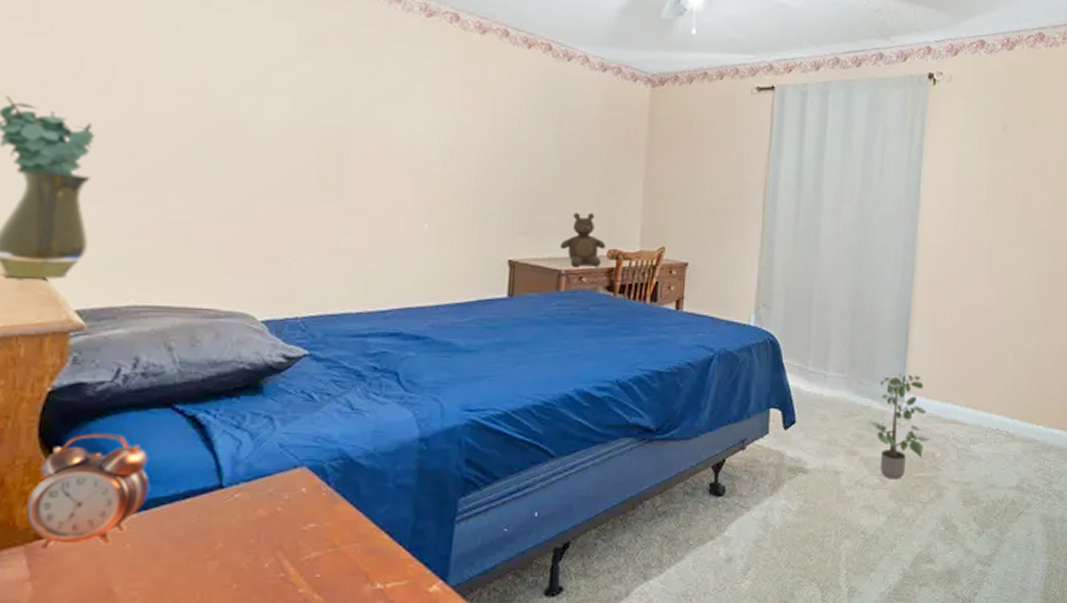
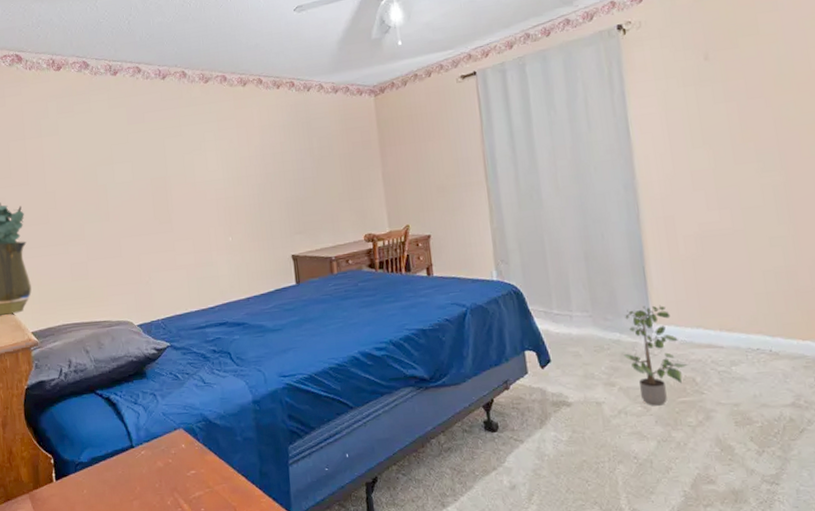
alarm clock: present [25,433,150,548] -> none [25,414,91,495]
teddy bear: present [560,212,606,267] -> none [327,207,362,253]

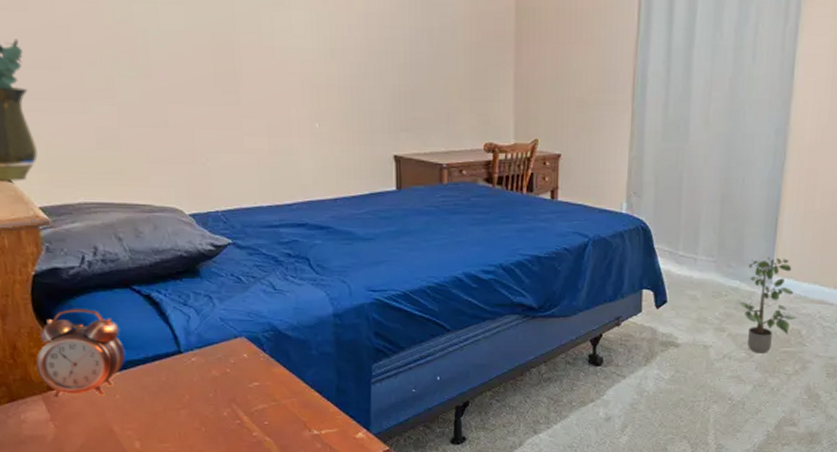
alarm clock: none [25,414,91,495] -> present [35,309,125,397]

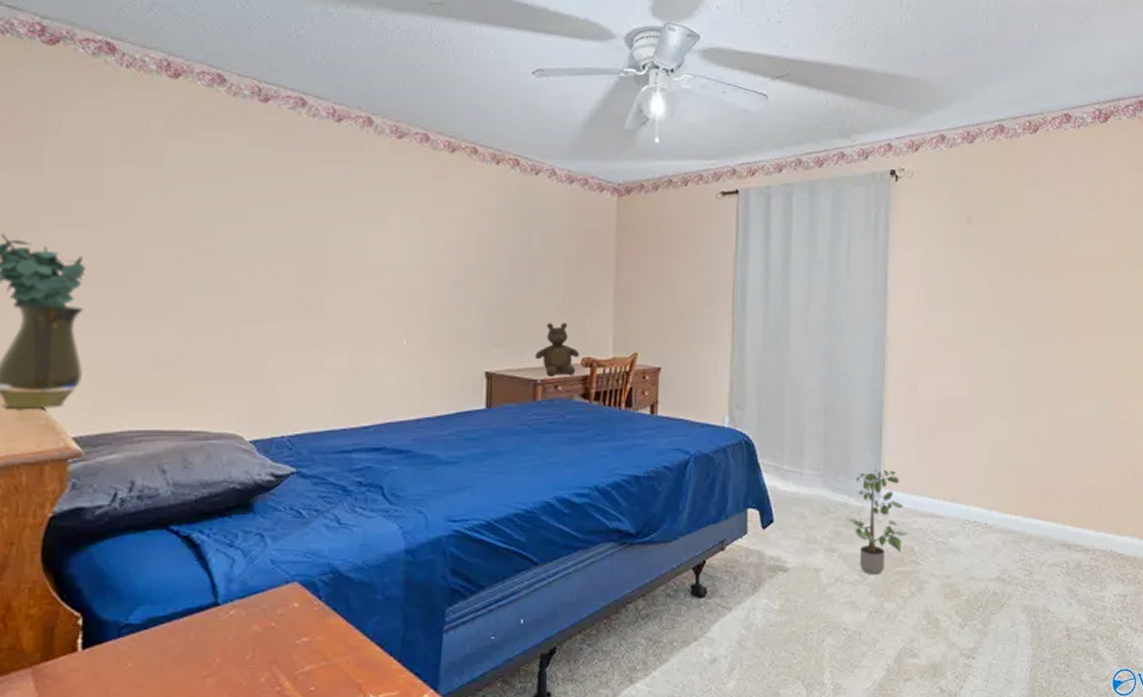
alarm clock: present [35,309,125,397] -> none [31,556,148,670]
teddy bear: none [440,107,482,161] -> present [535,322,580,377]

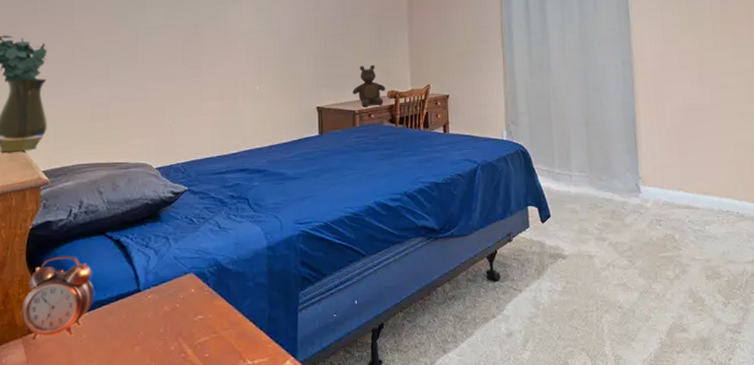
alarm clock: none [31,556,148,670] -> present [21,256,94,340]
potted plant: present [848,469,910,575] -> none [614,168,670,260]

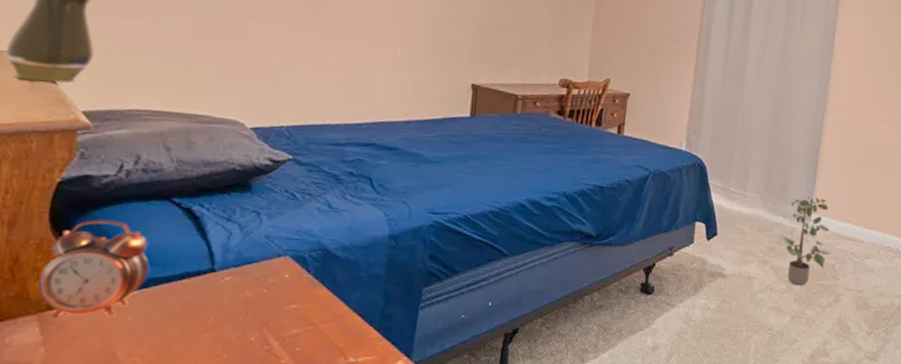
teddy bear: present [352,64,386,107] -> none [517,45,558,94]
potted plant: none [614,168,670,260] -> present [782,196,833,286]

